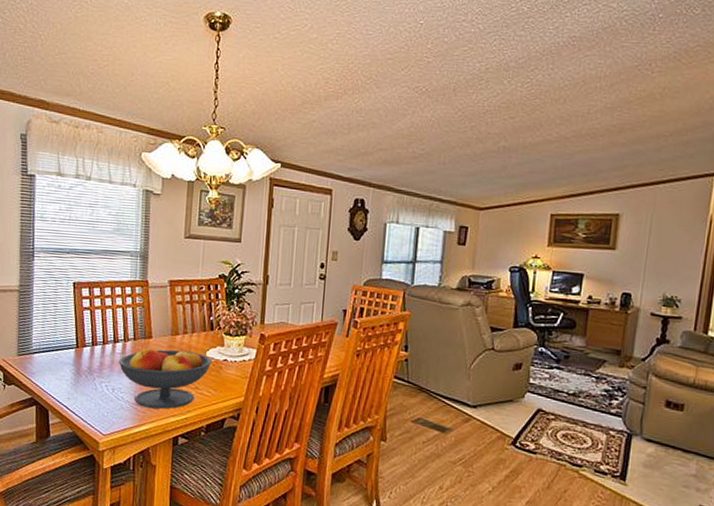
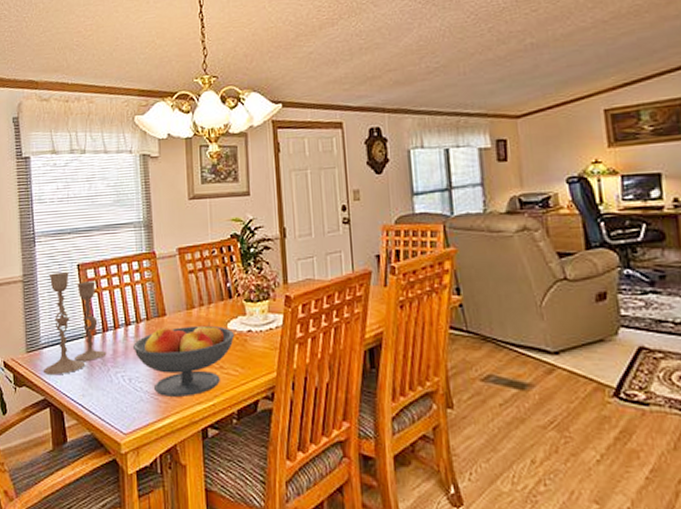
candlestick: none [33,287,94,378] -> present [44,272,107,374]

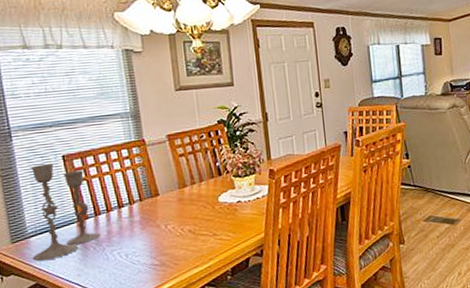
fruit bowl: present [132,322,235,396] -> none [127,197,226,266]

